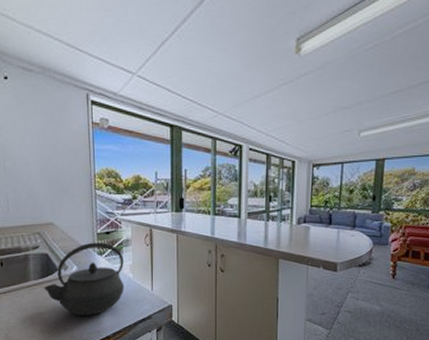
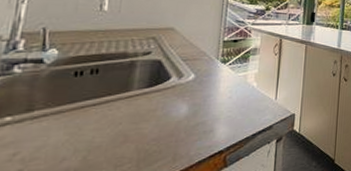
kettle: present [43,242,125,316] -> none [148,49,249,130]

